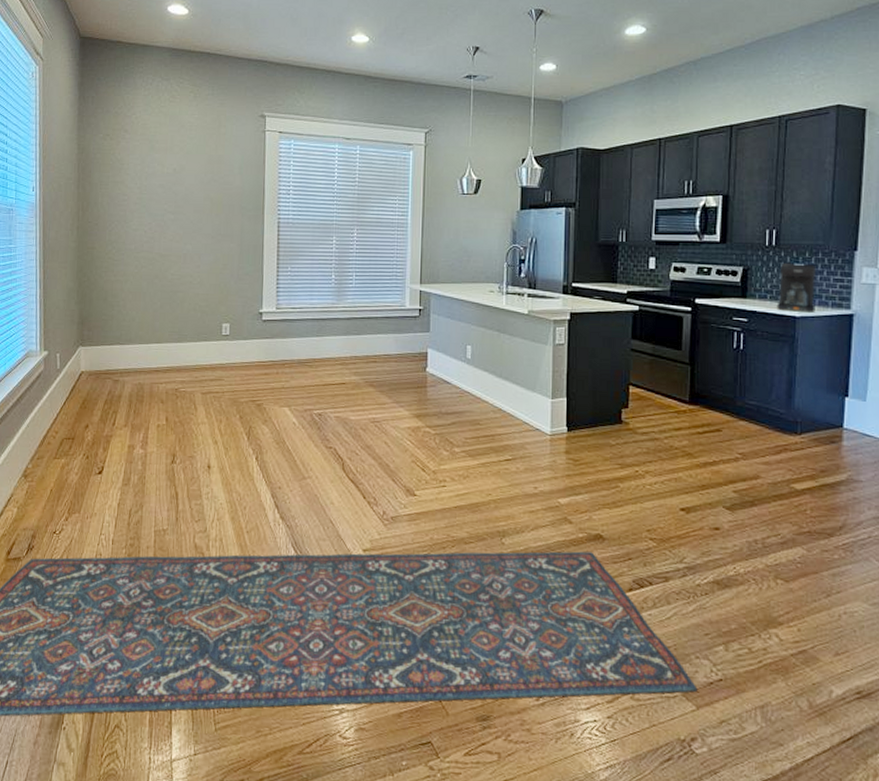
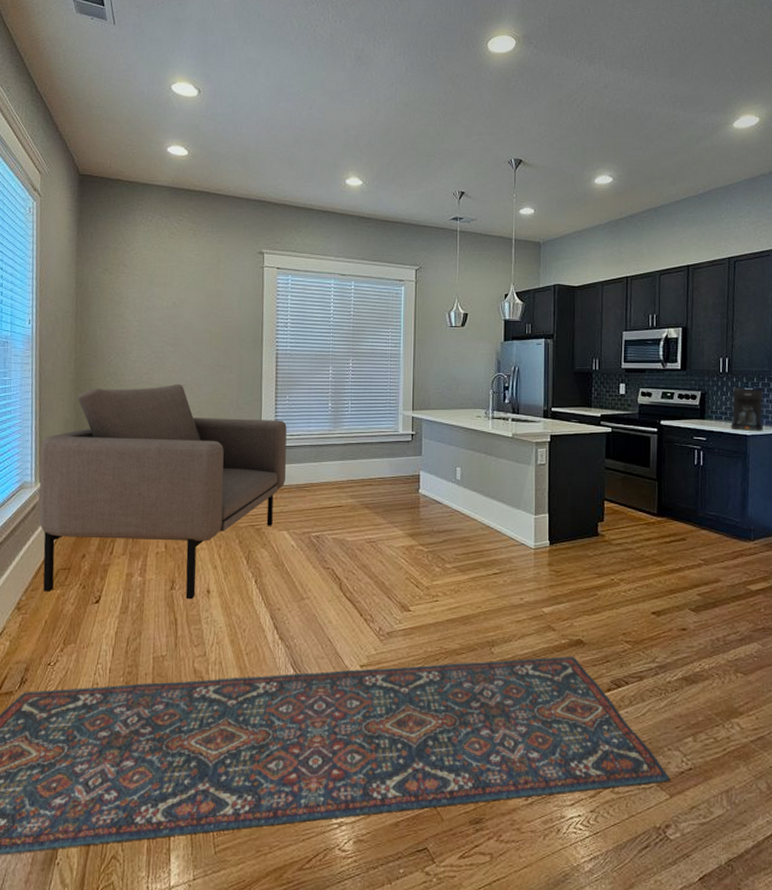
armchair: none [43,253,289,473] -> present [39,384,287,598]

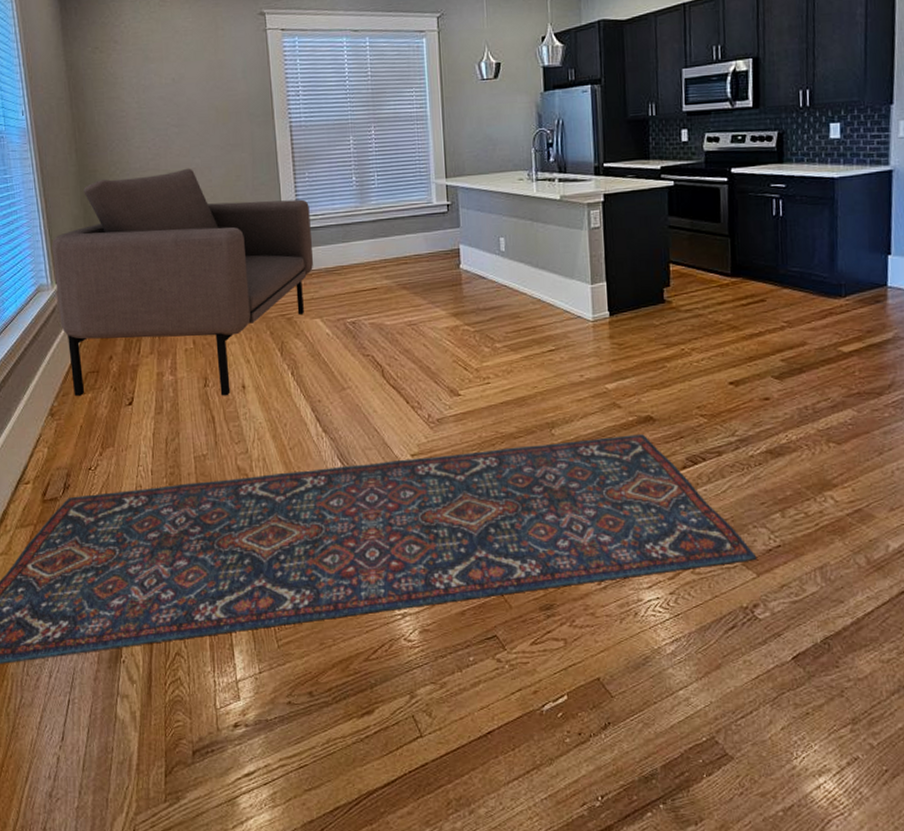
coffee maker: present [730,387,764,432] -> none [814,122,854,173]

